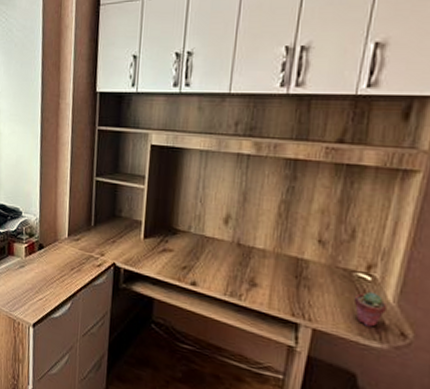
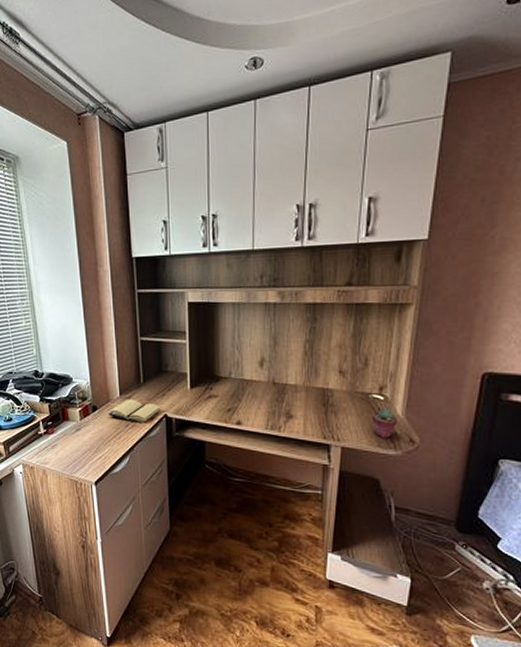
book: none [53,241,110,269] -> present [108,399,161,424]

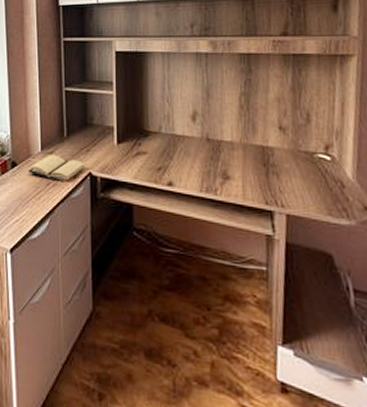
potted succulent: present [371,409,397,438] -> none [318,171,348,205]

